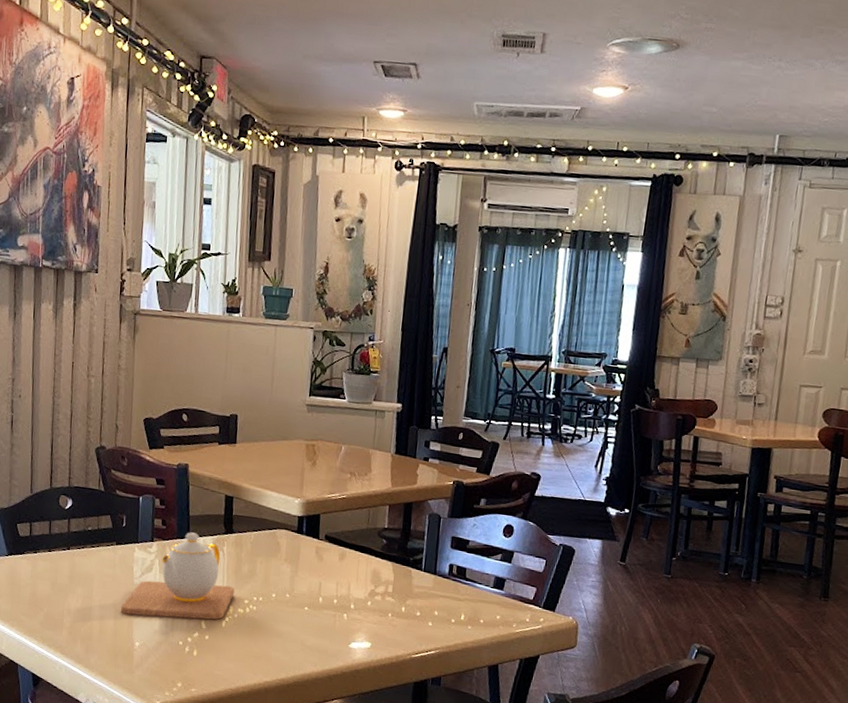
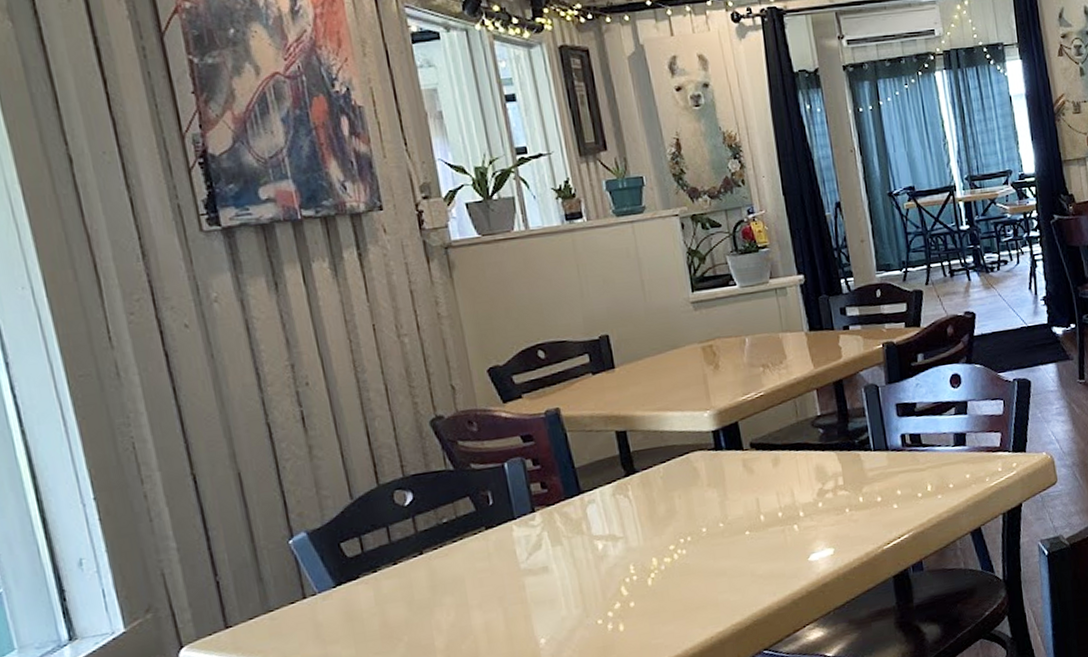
teapot: present [120,532,235,620] -> none [509,486,655,611]

